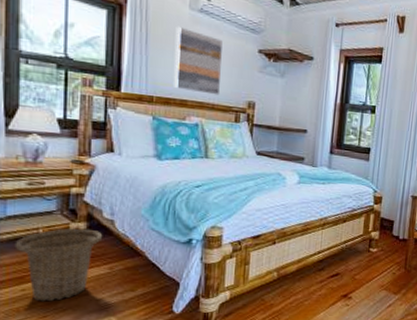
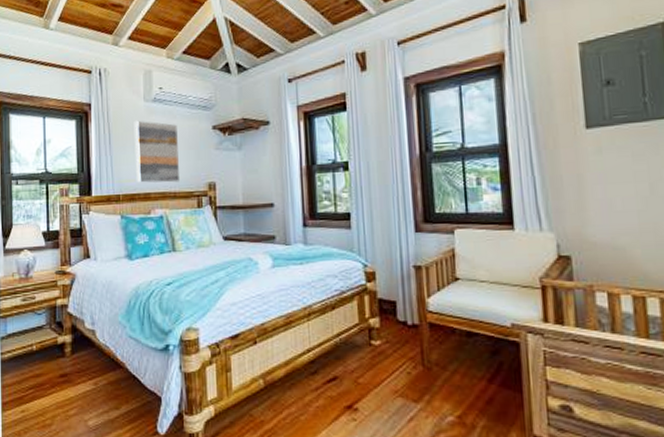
basket: present [15,228,103,302] -> none [14,341,86,424]

